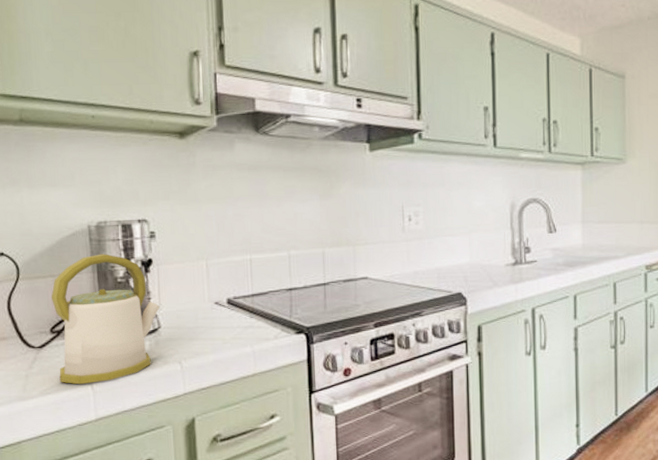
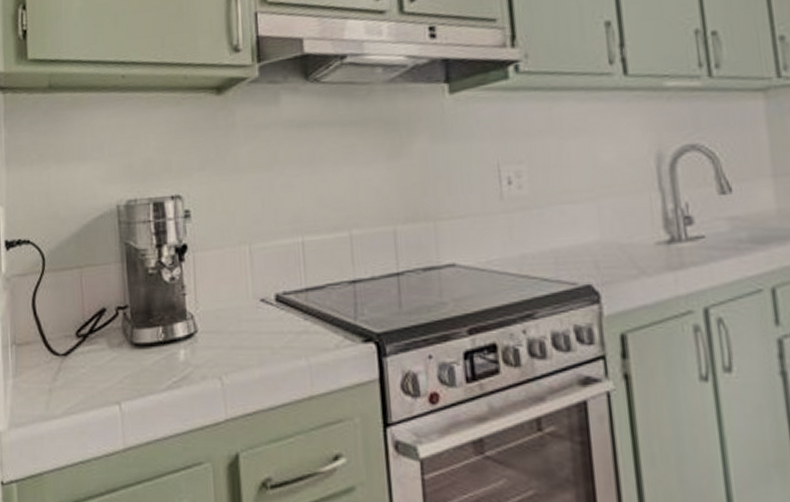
kettle: present [51,254,161,385] -> none [77,239,197,403]

